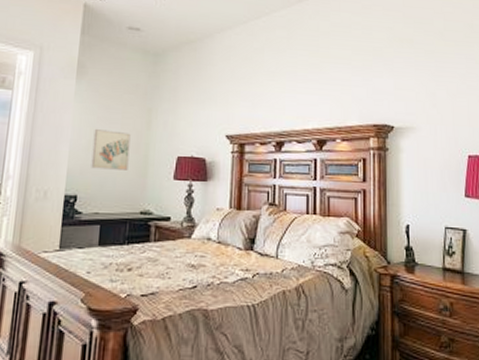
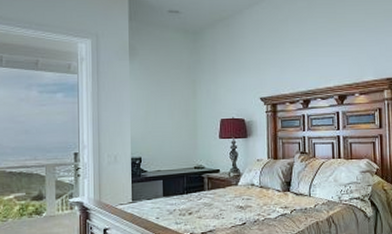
wall art: present [91,128,131,170] -> none [149,100,181,135]

